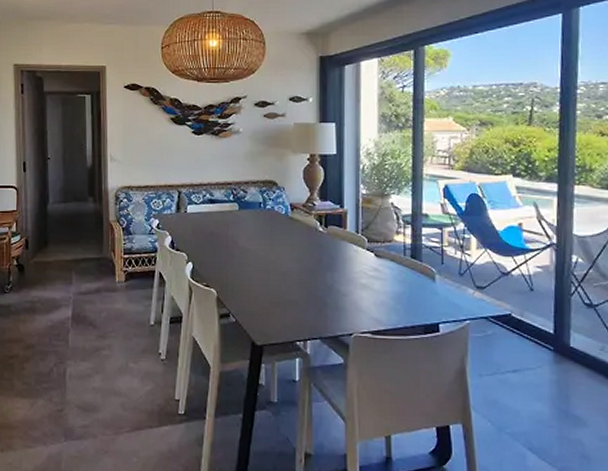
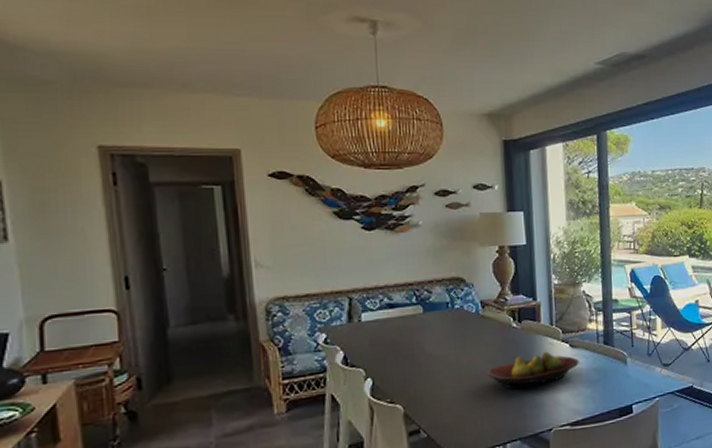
fruit bowl: none [292,258,384,290] -> present [486,351,579,389]

